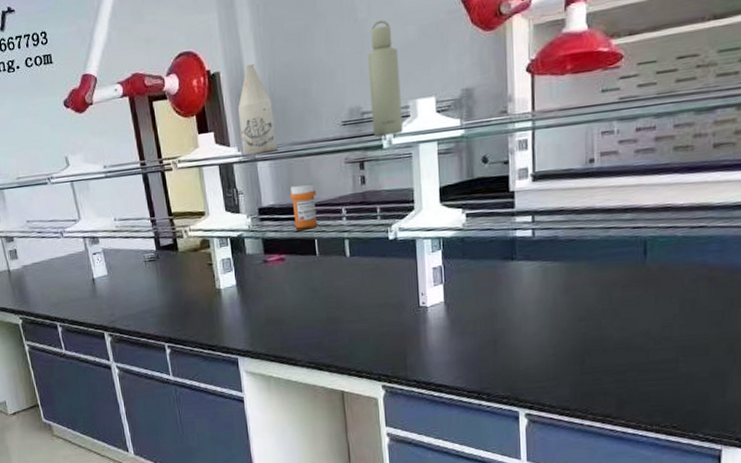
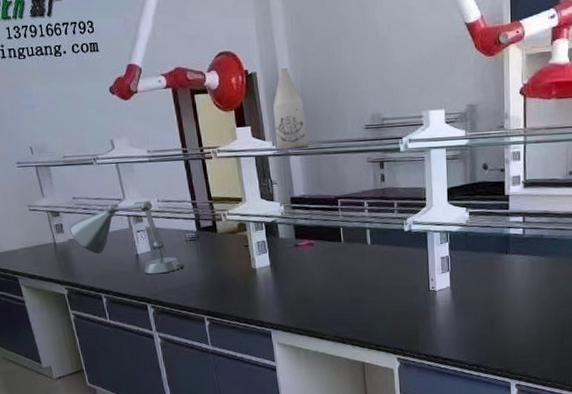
desk lamp: none [23,219,144,300] -> present [69,200,185,275]
medicine bottle: present [290,182,317,232] -> none [319,177,342,221]
bottle: present [366,20,403,137] -> none [387,39,417,141]

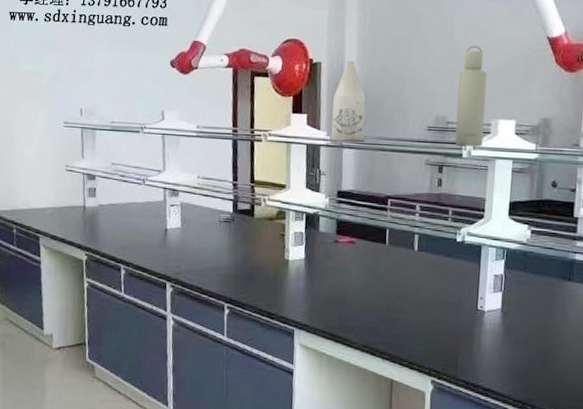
desk lamp: present [69,200,185,275] -> none [102,174,214,253]
bottle: none [387,39,417,141] -> present [454,45,488,147]

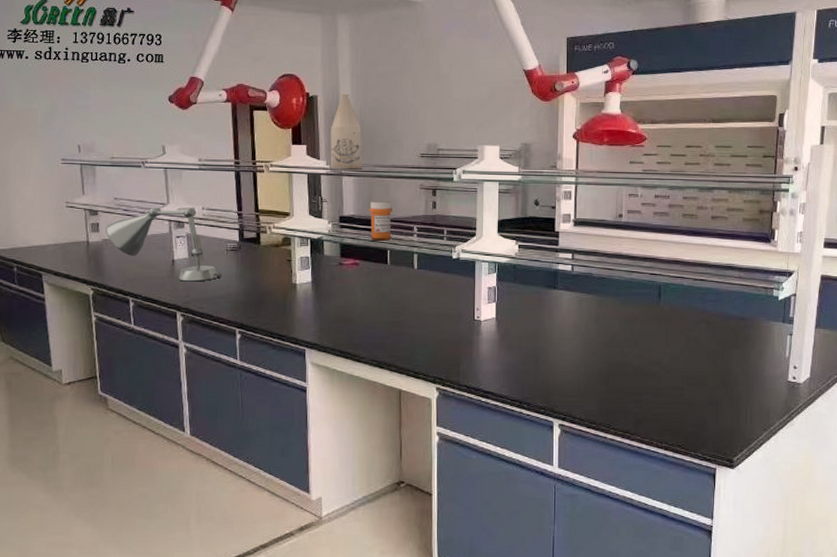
desk lamp: none [102,174,214,253] -> present [106,207,222,282]
medicine bottle: none [369,175,394,220] -> present [369,200,392,242]
bottle: present [454,45,488,147] -> none [445,78,472,171]

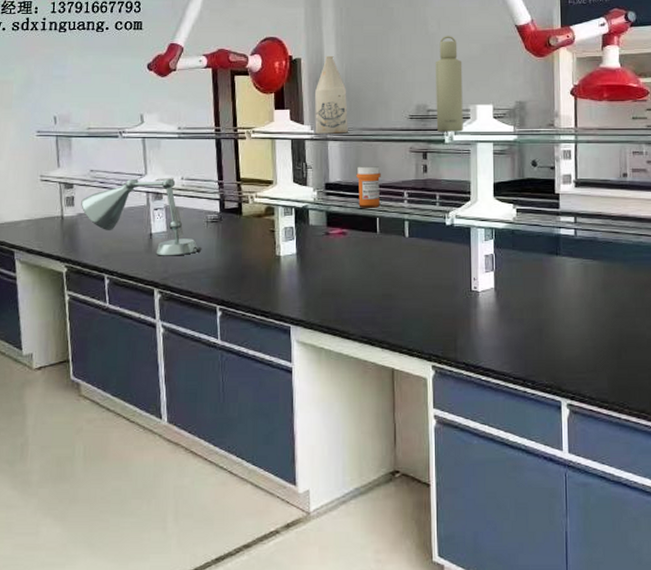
bottle: none [445,78,472,171] -> present [435,36,463,132]

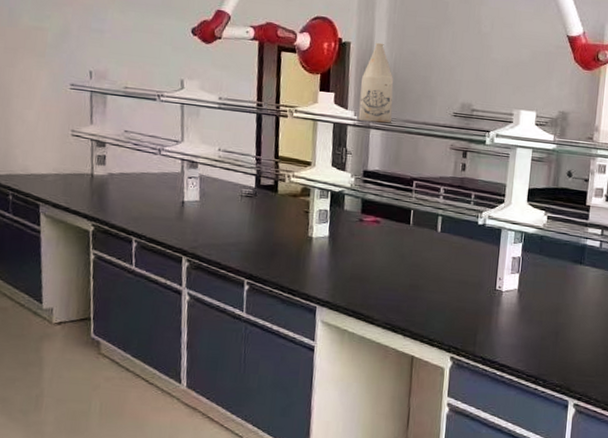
desk lamp: present [81,177,202,256] -> none [112,144,234,227]
medicine bottle: present [356,165,381,209] -> none [394,157,420,201]
bottle: present [435,36,463,132] -> none [478,37,511,135]

